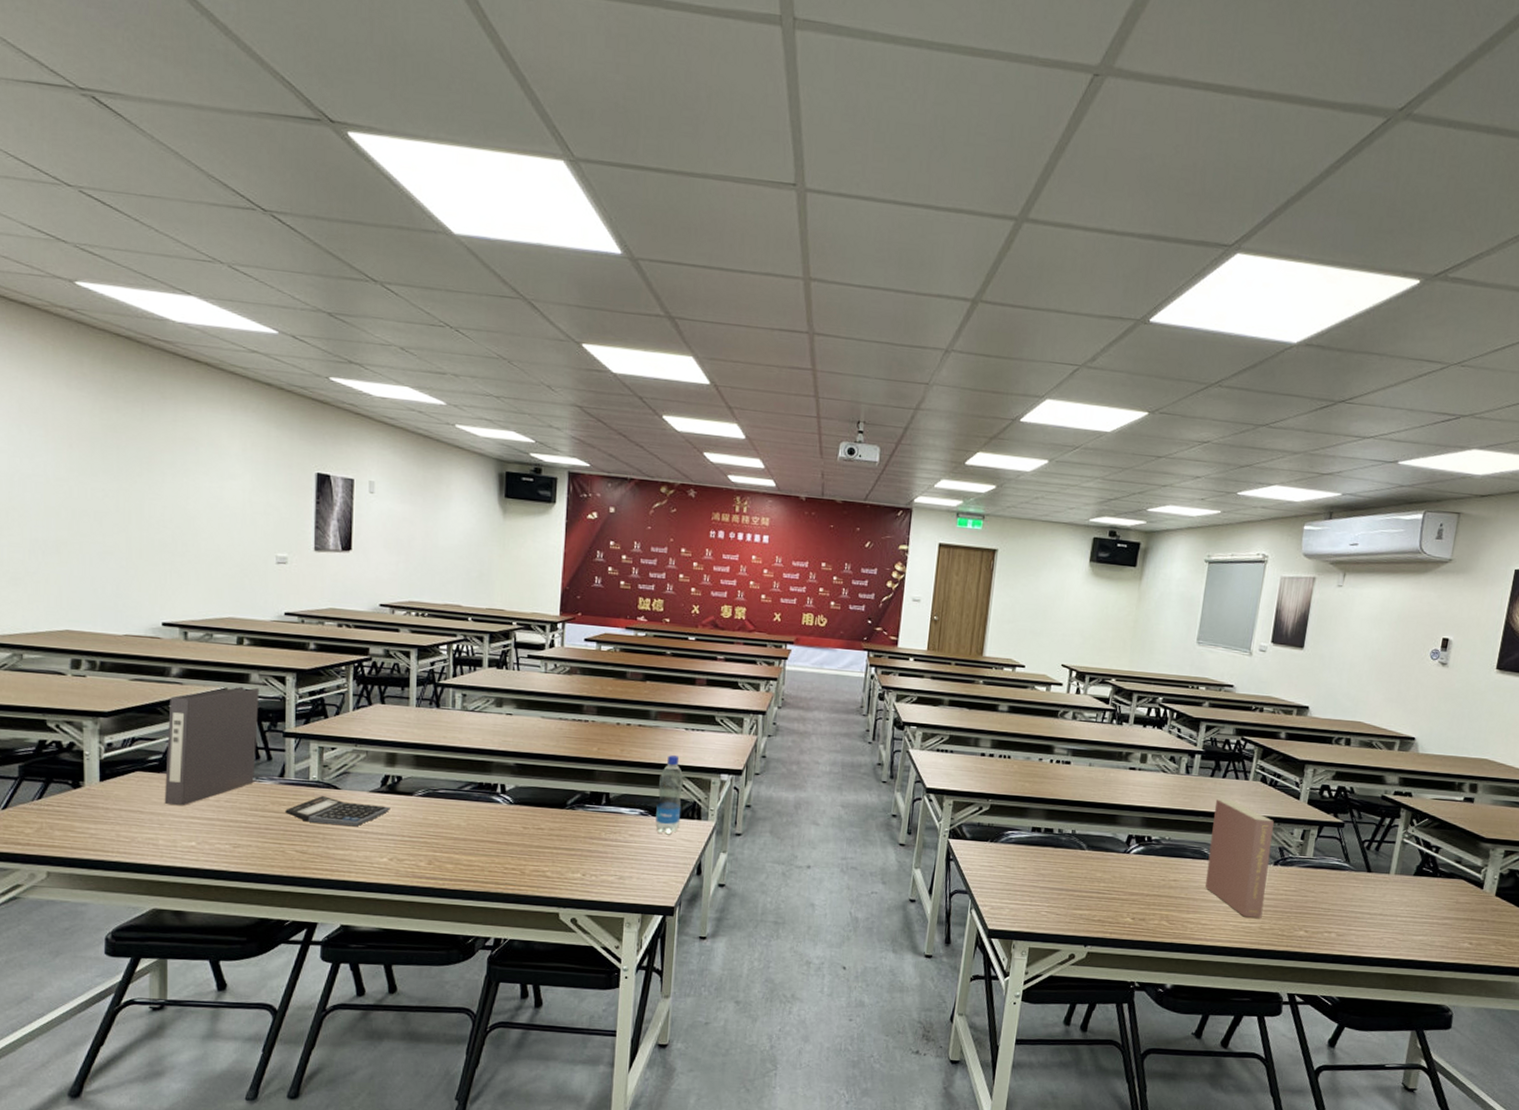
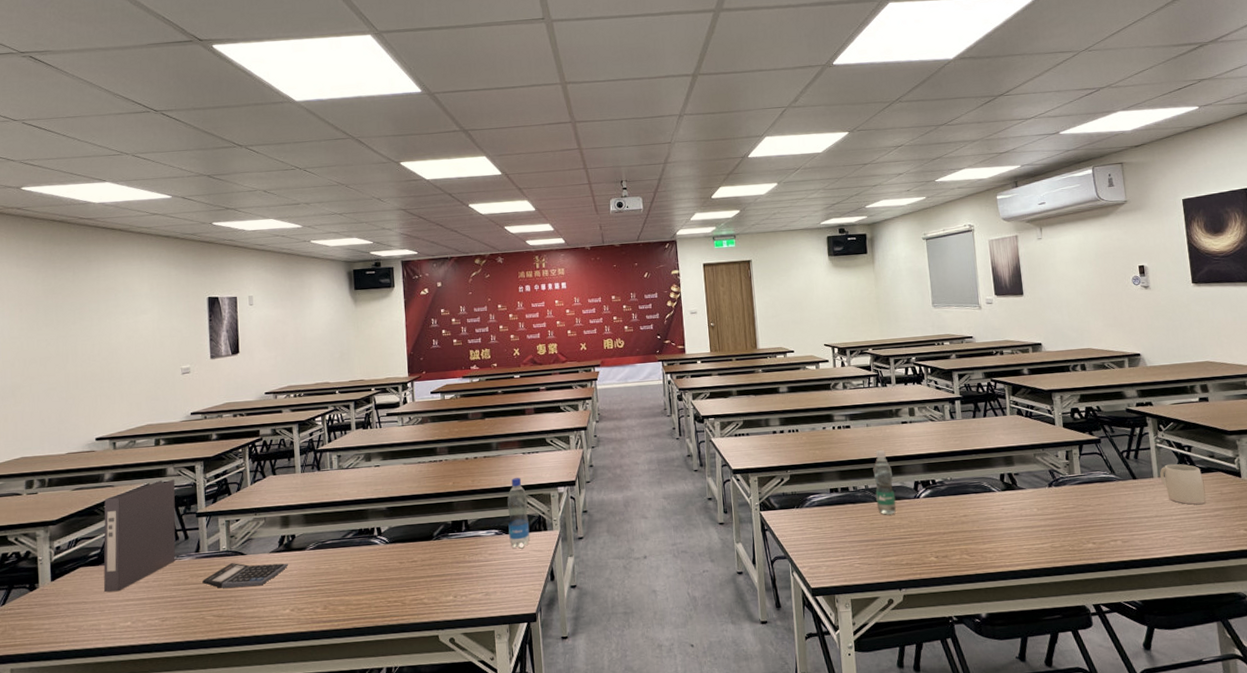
bottle: none [1080,793,1106,866] -> present [873,449,897,515]
book: present [1204,799,1274,918] -> none [982,435,1051,539]
mug: none [1396,862,1443,910] -> present [1159,463,1206,505]

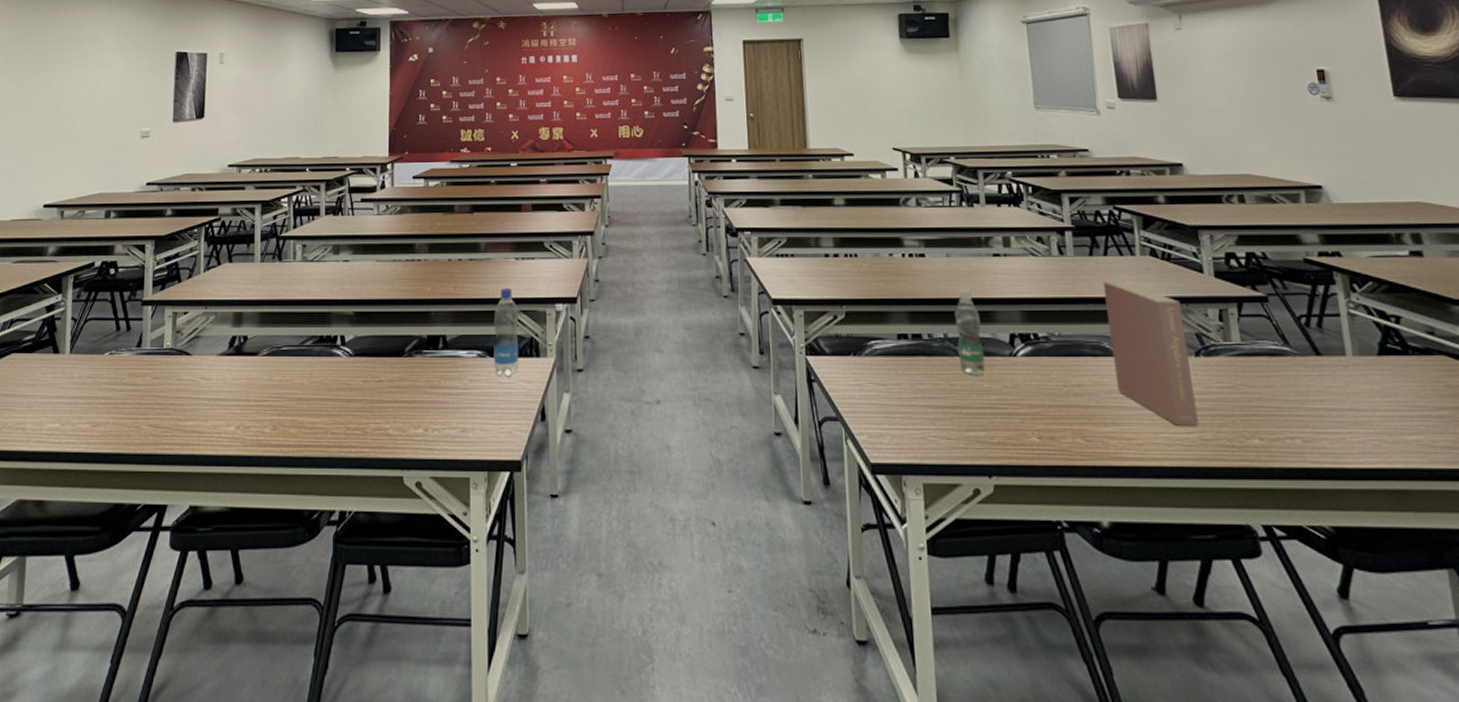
binder: present [103,479,176,593] -> none [34,258,123,386]
calculator: present [202,563,288,588] -> none [141,364,237,393]
book: none [982,435,1051,539] -> present [1102,281,1199,426]
mug: present [1159,463,1206,505] -> none [1354,338,1425,398]

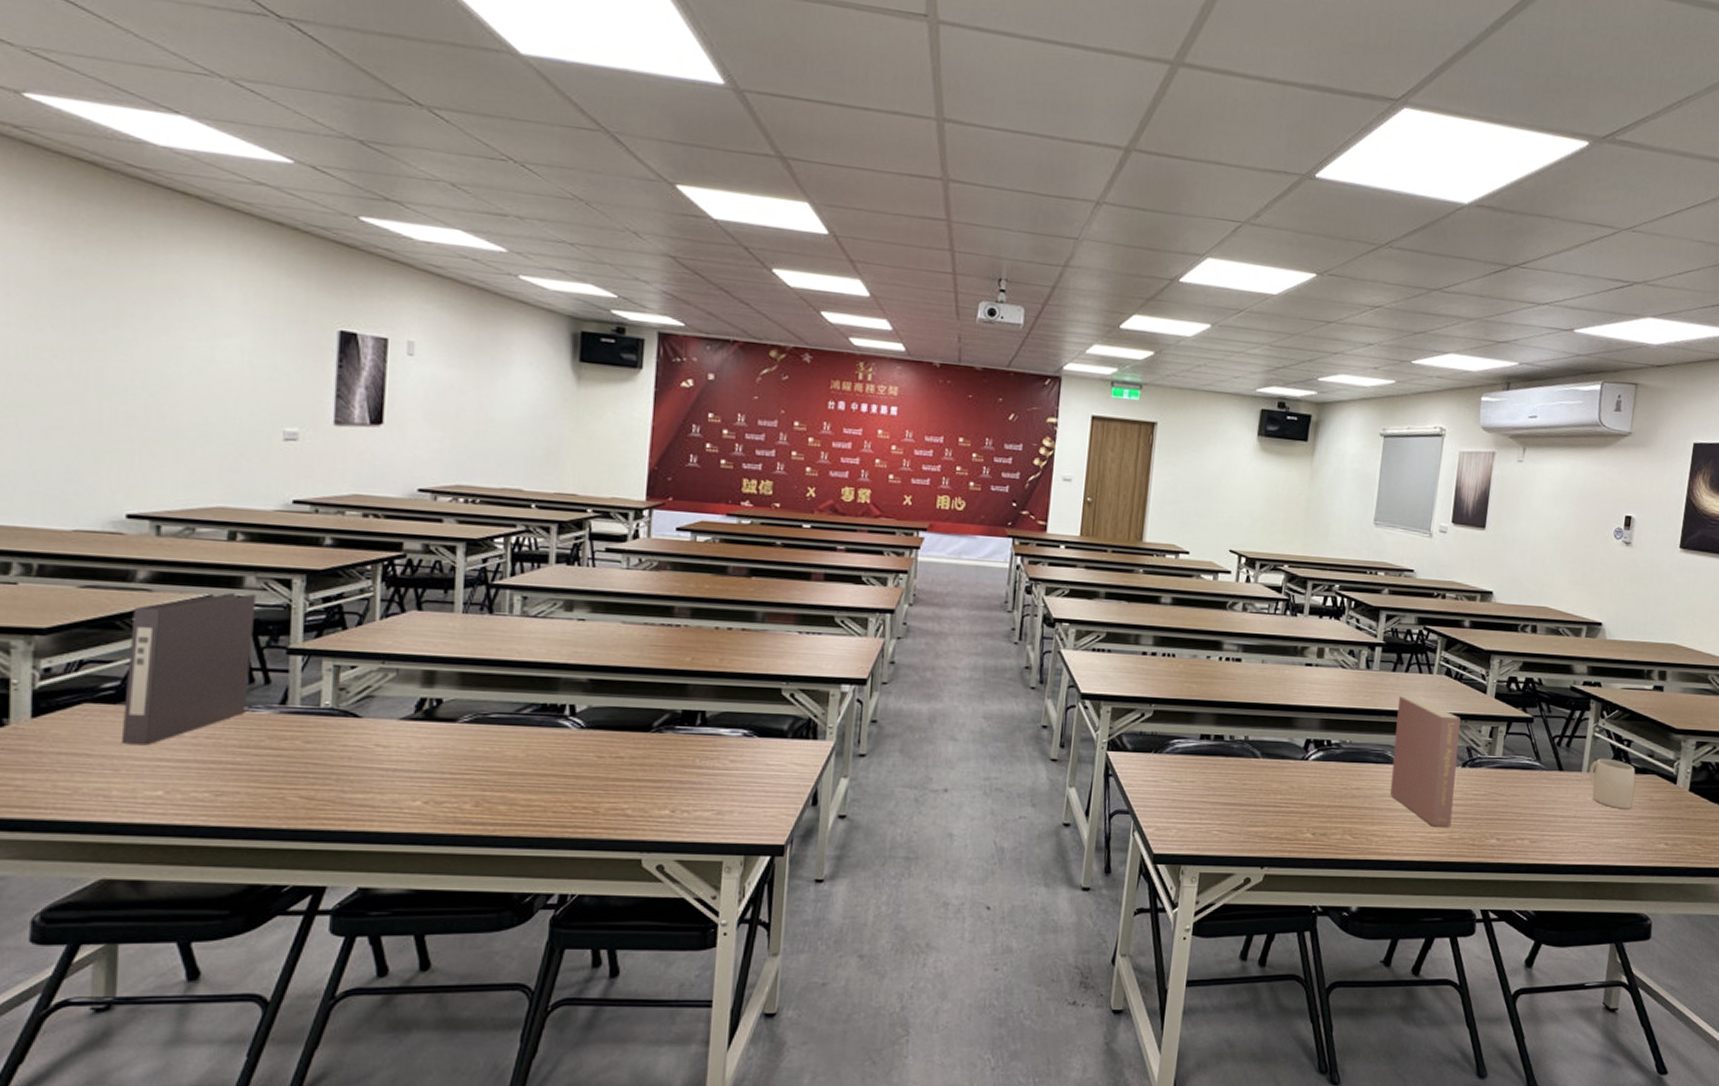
binder: none [34,258,123,386] -> present [120,592,257,746]
bottle: present [493,288,519,377] -> none [762,664,796,759]
bottle: present [954,288,986,375] -> none [1254,693,1282,776]
mug: none [1354,338,1425,398] -> present [1589,758,1636,809]

